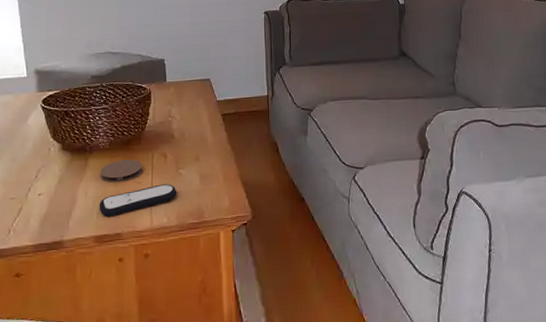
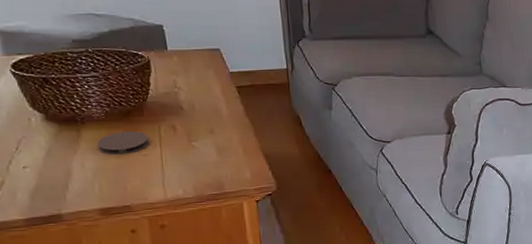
remote control: present [99,184,177,218] -> none [100,156,192,190]

